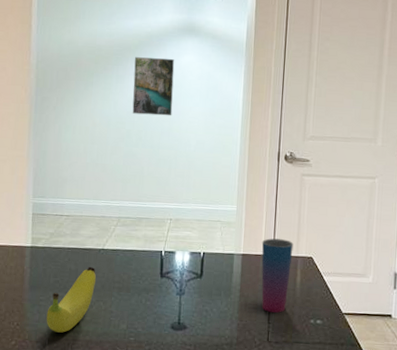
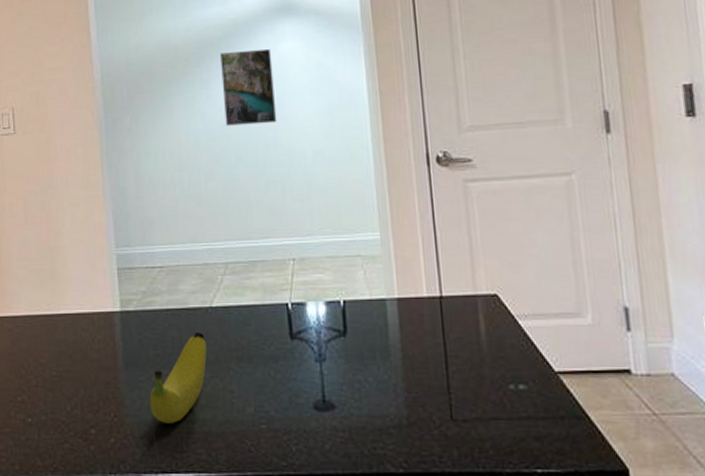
cup: present [261,238,294,313] -> none [422,273,471,378]

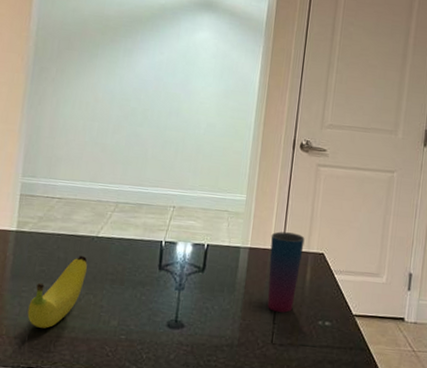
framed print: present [219,48,277,126] -> none [139,30,189,96]
cup: none [422,273,471,378] -> present [267,231,305,313]

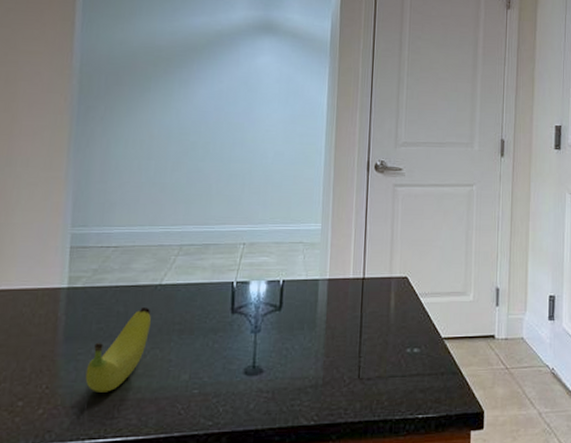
cup: present [267,231,305,313] -> none [350,259,386,344]

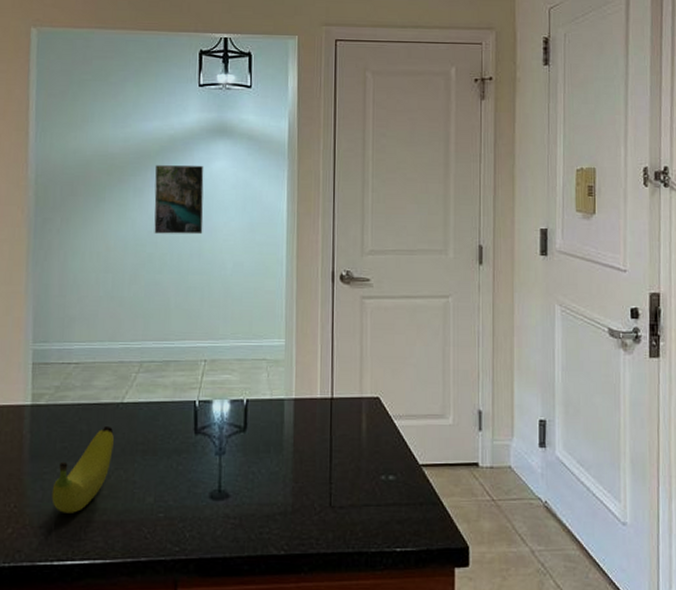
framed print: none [198,58,250,125] -> present [154,165,204,235]

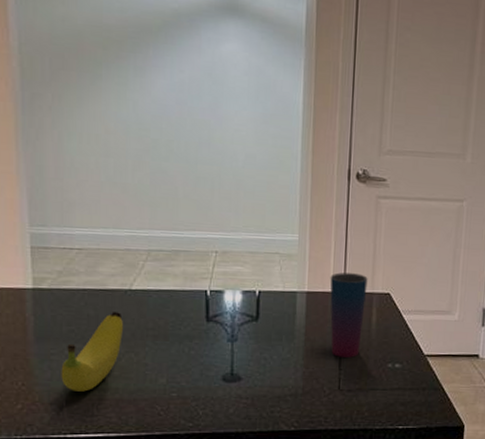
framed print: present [154,165,204,235] -> none [157,42,213,123]
cup: none [317,377,356,469] -> present [330,272,368,358]

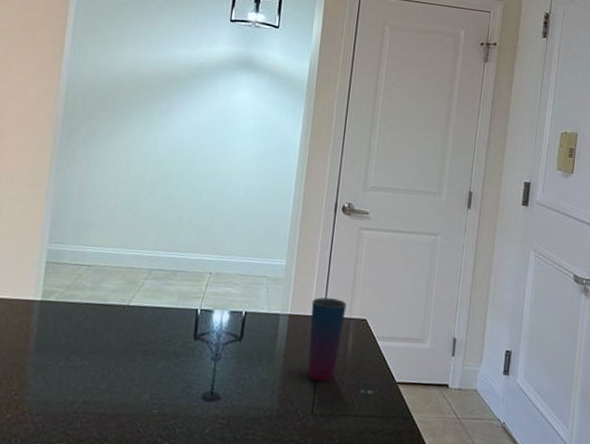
fruit: present [61,312,123,392] -> none [52,326,118,404]

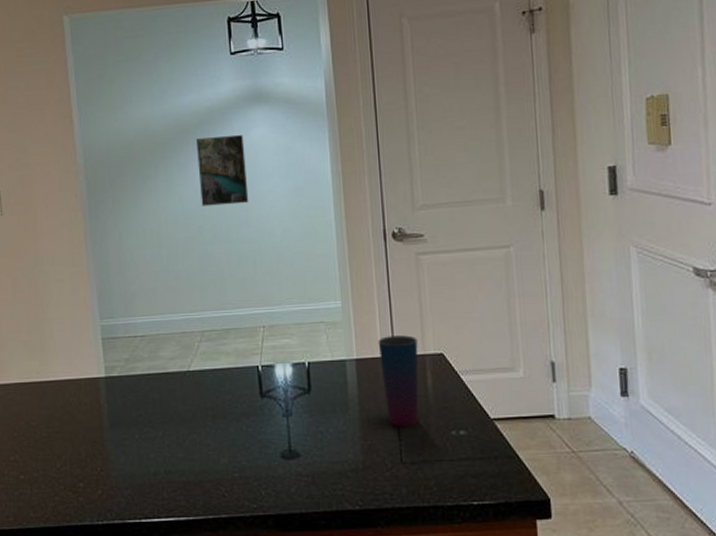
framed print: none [174,90,228,158] -> present [195,134,249,206]

